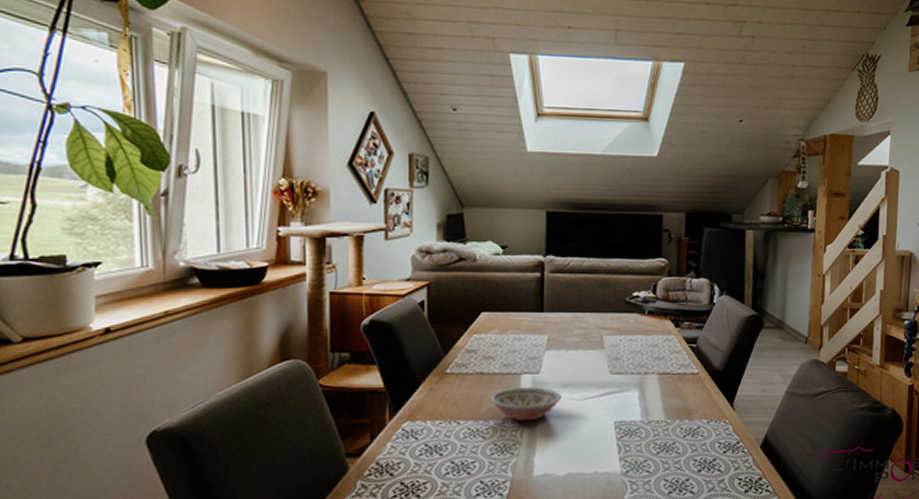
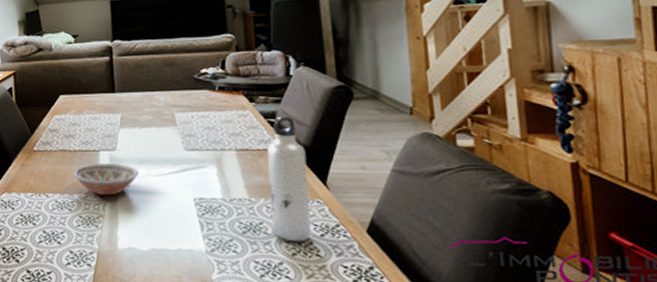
water bottle: none [684,343,719,459] -> present [267,117,312,242]

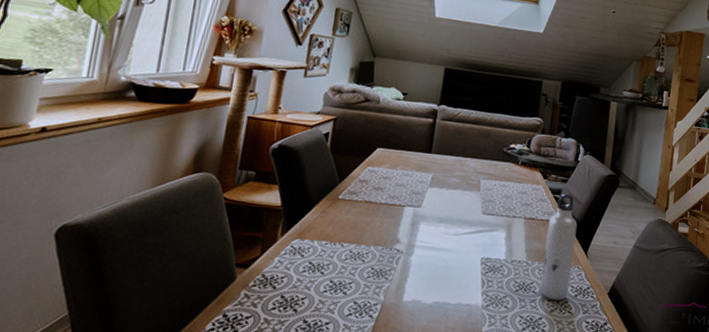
bowl: present [74,163,139,196] -> none [375,218,438,250]

